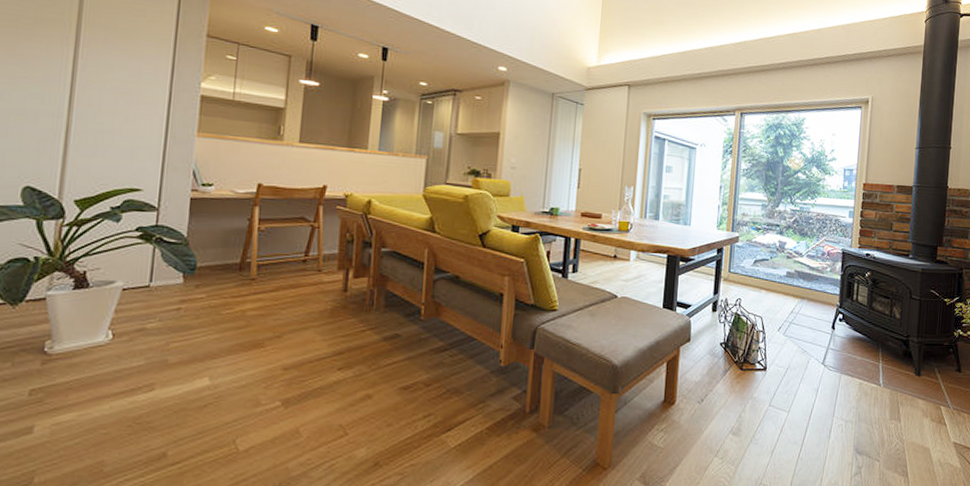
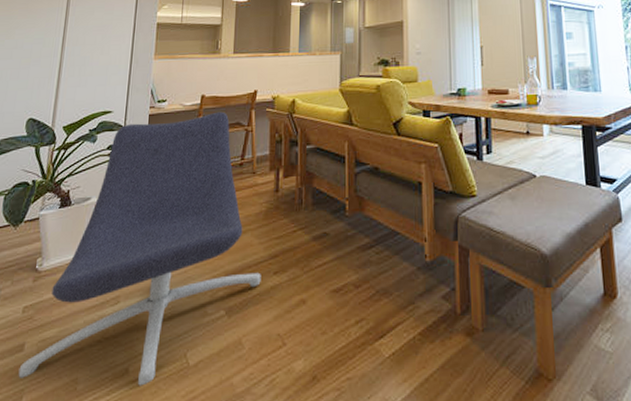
lounge chair: none [27,203,324,469] -> present [18,111,261,386]

